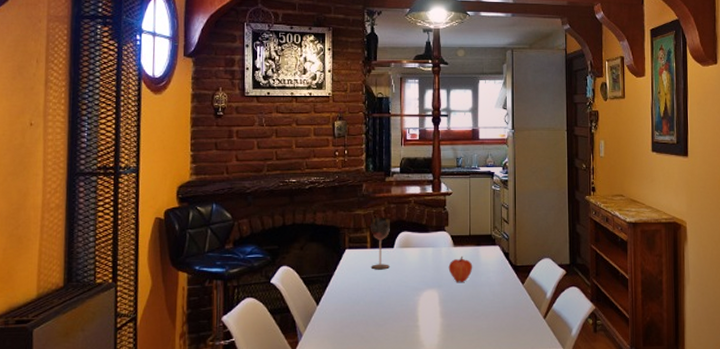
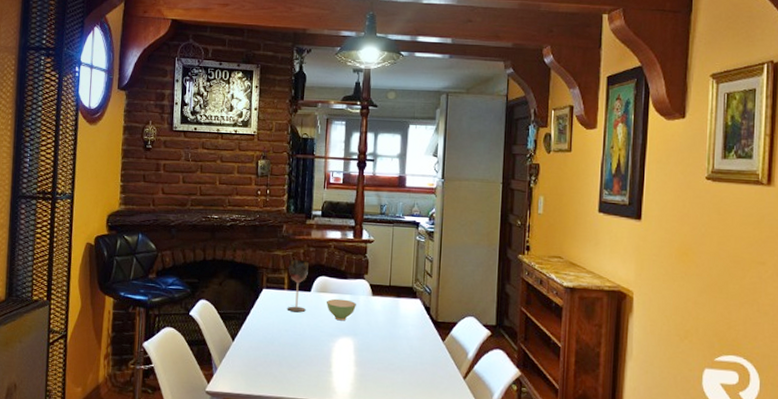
bowl: none [409,252,439,274] -> present [326,298,356,321]
fruit: present [448,255,473,282] -> none [365,306,391,333]

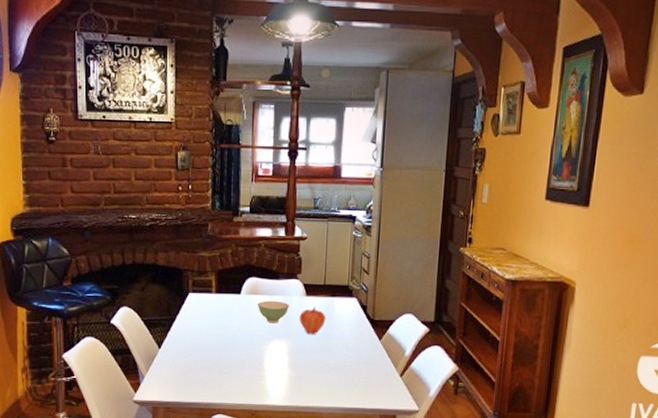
wineglass: present [287,259,309,313] -> none [215,260,237,316]
fruit: none [365,306,391,333] -> present [299,306,326,334]

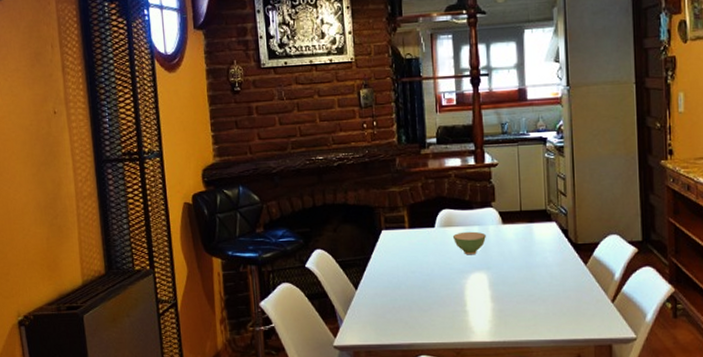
fruit: present [299,306,326,334] -> none [497,234,526,263]

